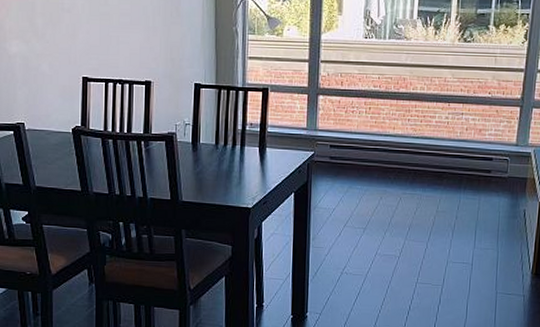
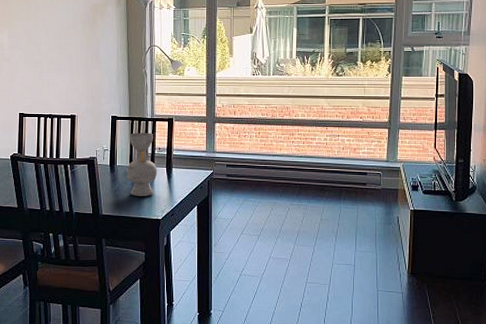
decorative vase: none [211,104,249,181] -> present [126,133,158,196]

